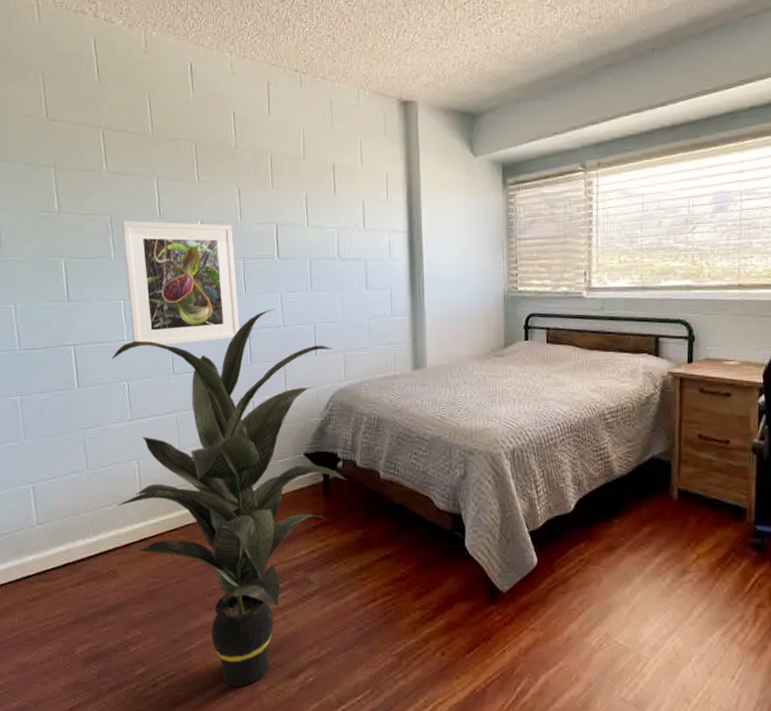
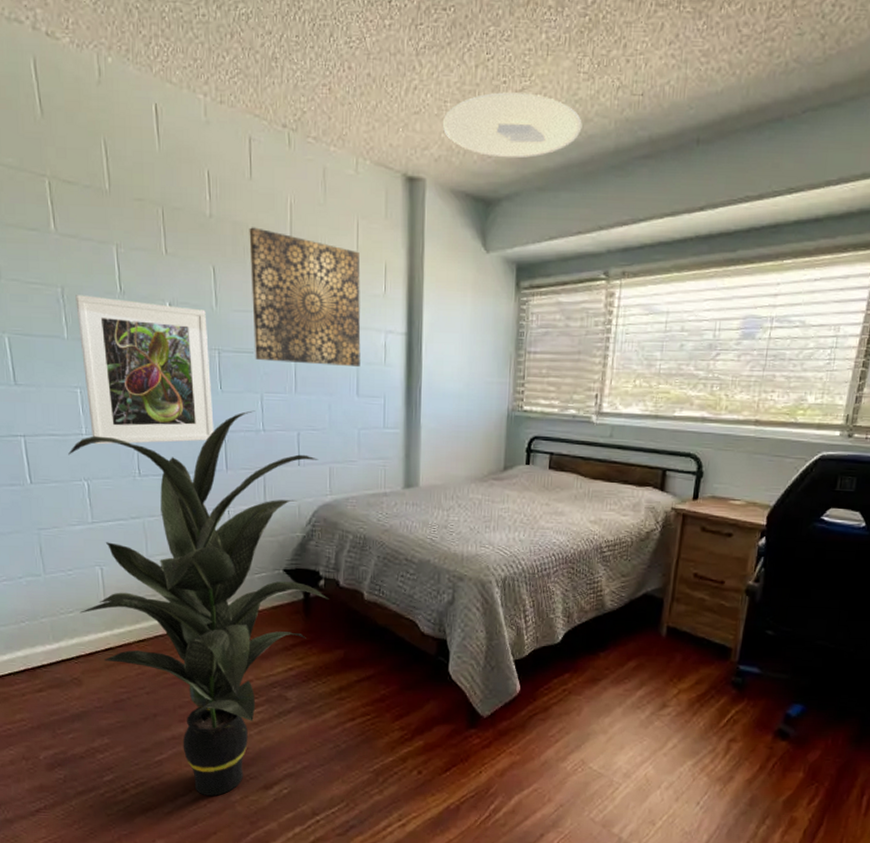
wall art: none [268,153,368,265] -> present [249,227,361,366]
ceiling light: none [429,25,550,79] -> present [442,92,582,159]

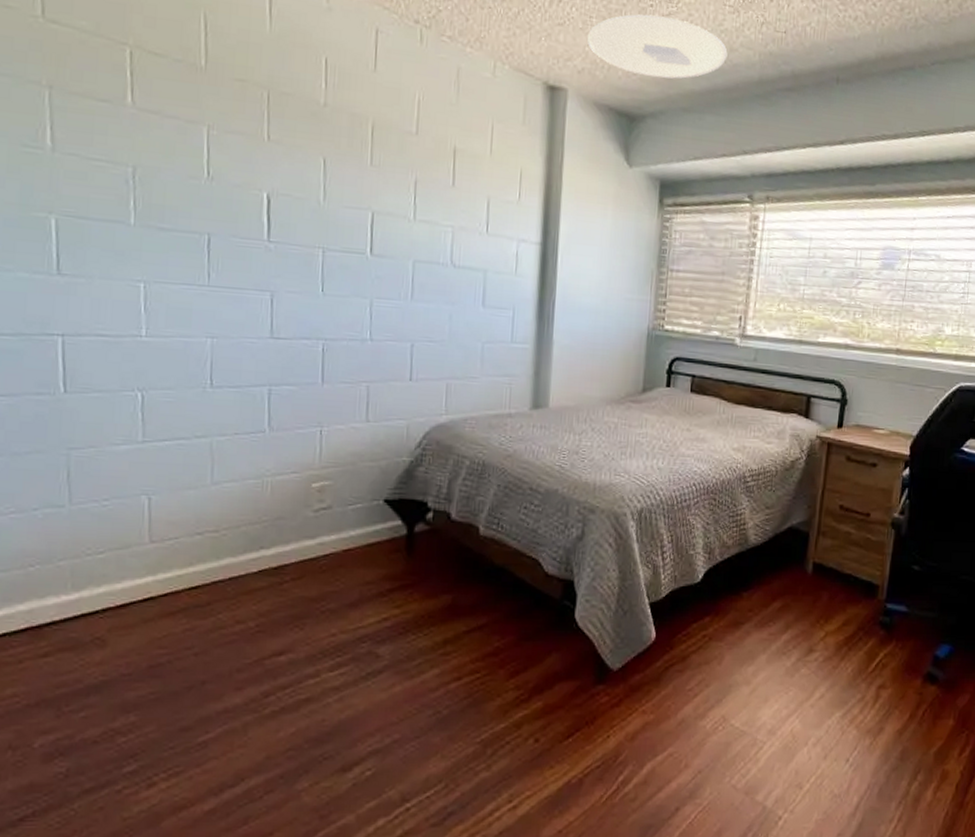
indoor plant: present [68,410,329,796] -> none [113,317,438,784]
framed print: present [75,295,214,445] -> none [149,177,312,350]
wall art: present [249,227,361,366] -> none [366,120,493,275]

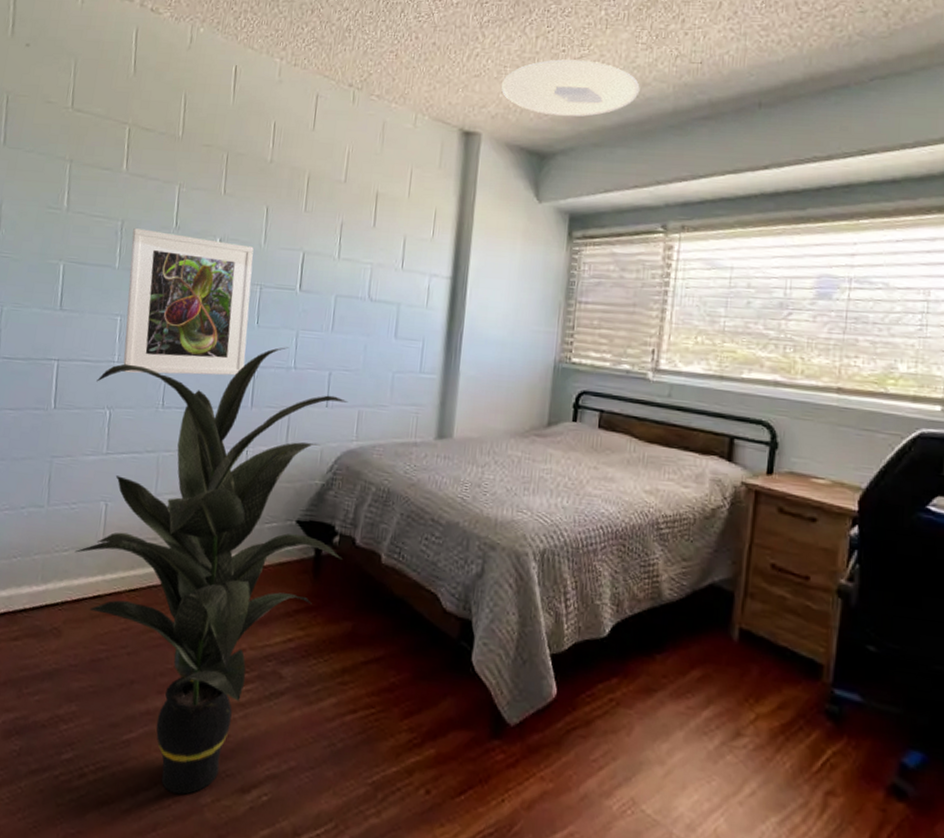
indoor plant: none [113,317,438,784] -> present [74,347,348,795]
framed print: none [149,177,312,350] -> present [123,228,254,376]

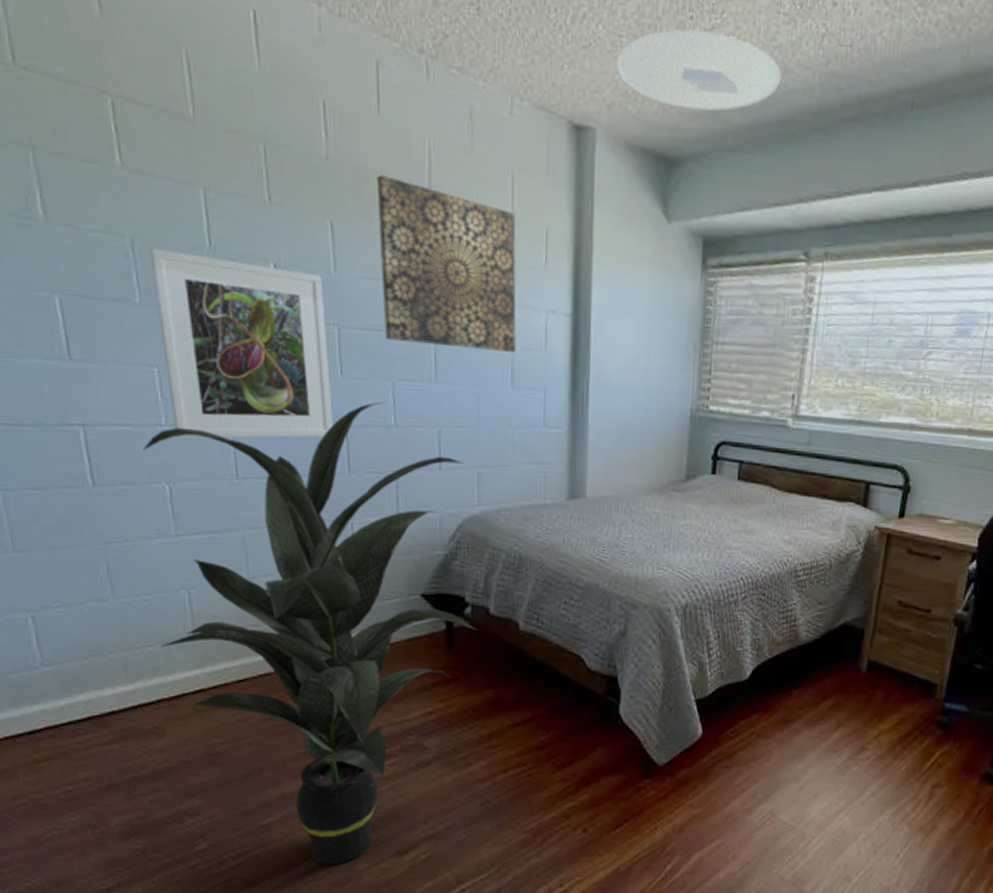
wall art: none [296,172,411,308] -> present [376,175,516,352]

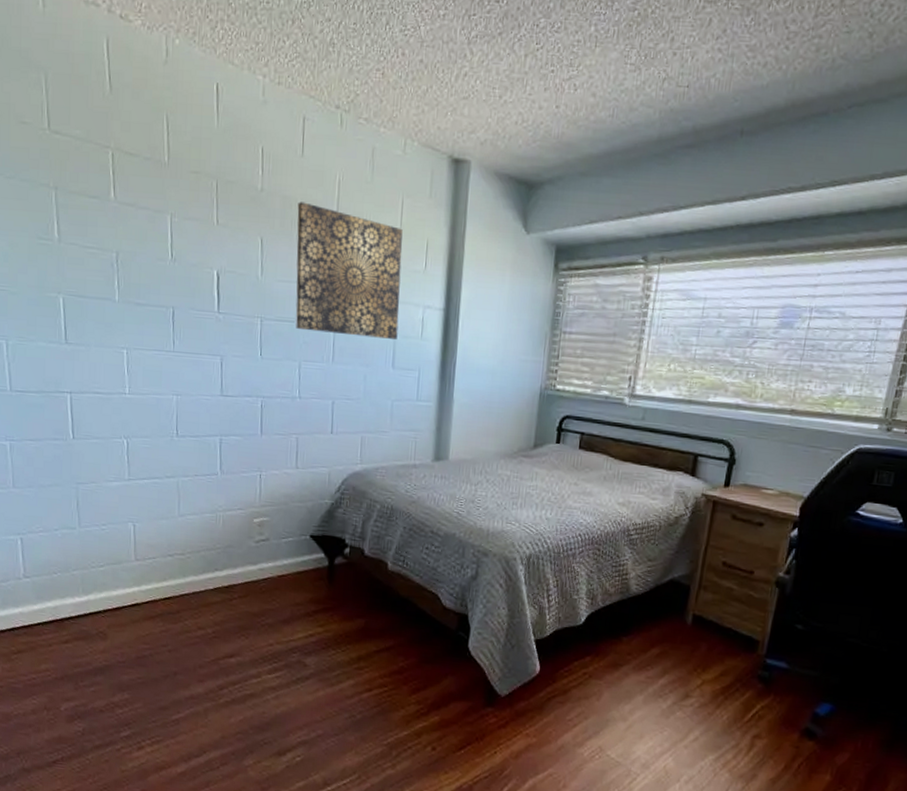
indoor plant: present [143,401,477,864] -> none [110,378,353,759]
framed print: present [150,248,333,439] -> none [129,260,252,406]
ceiling light: present [616,29,782,111] -> none [489,80,627,144]

